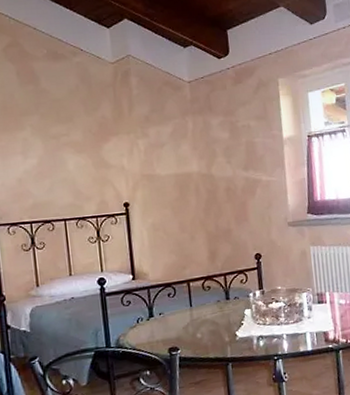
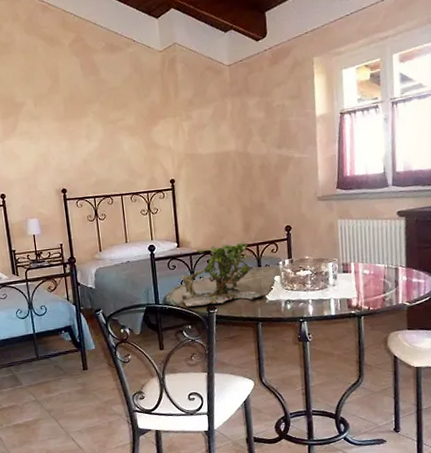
plant: none [137,273,235,349] -> present [181,243,265,307]

